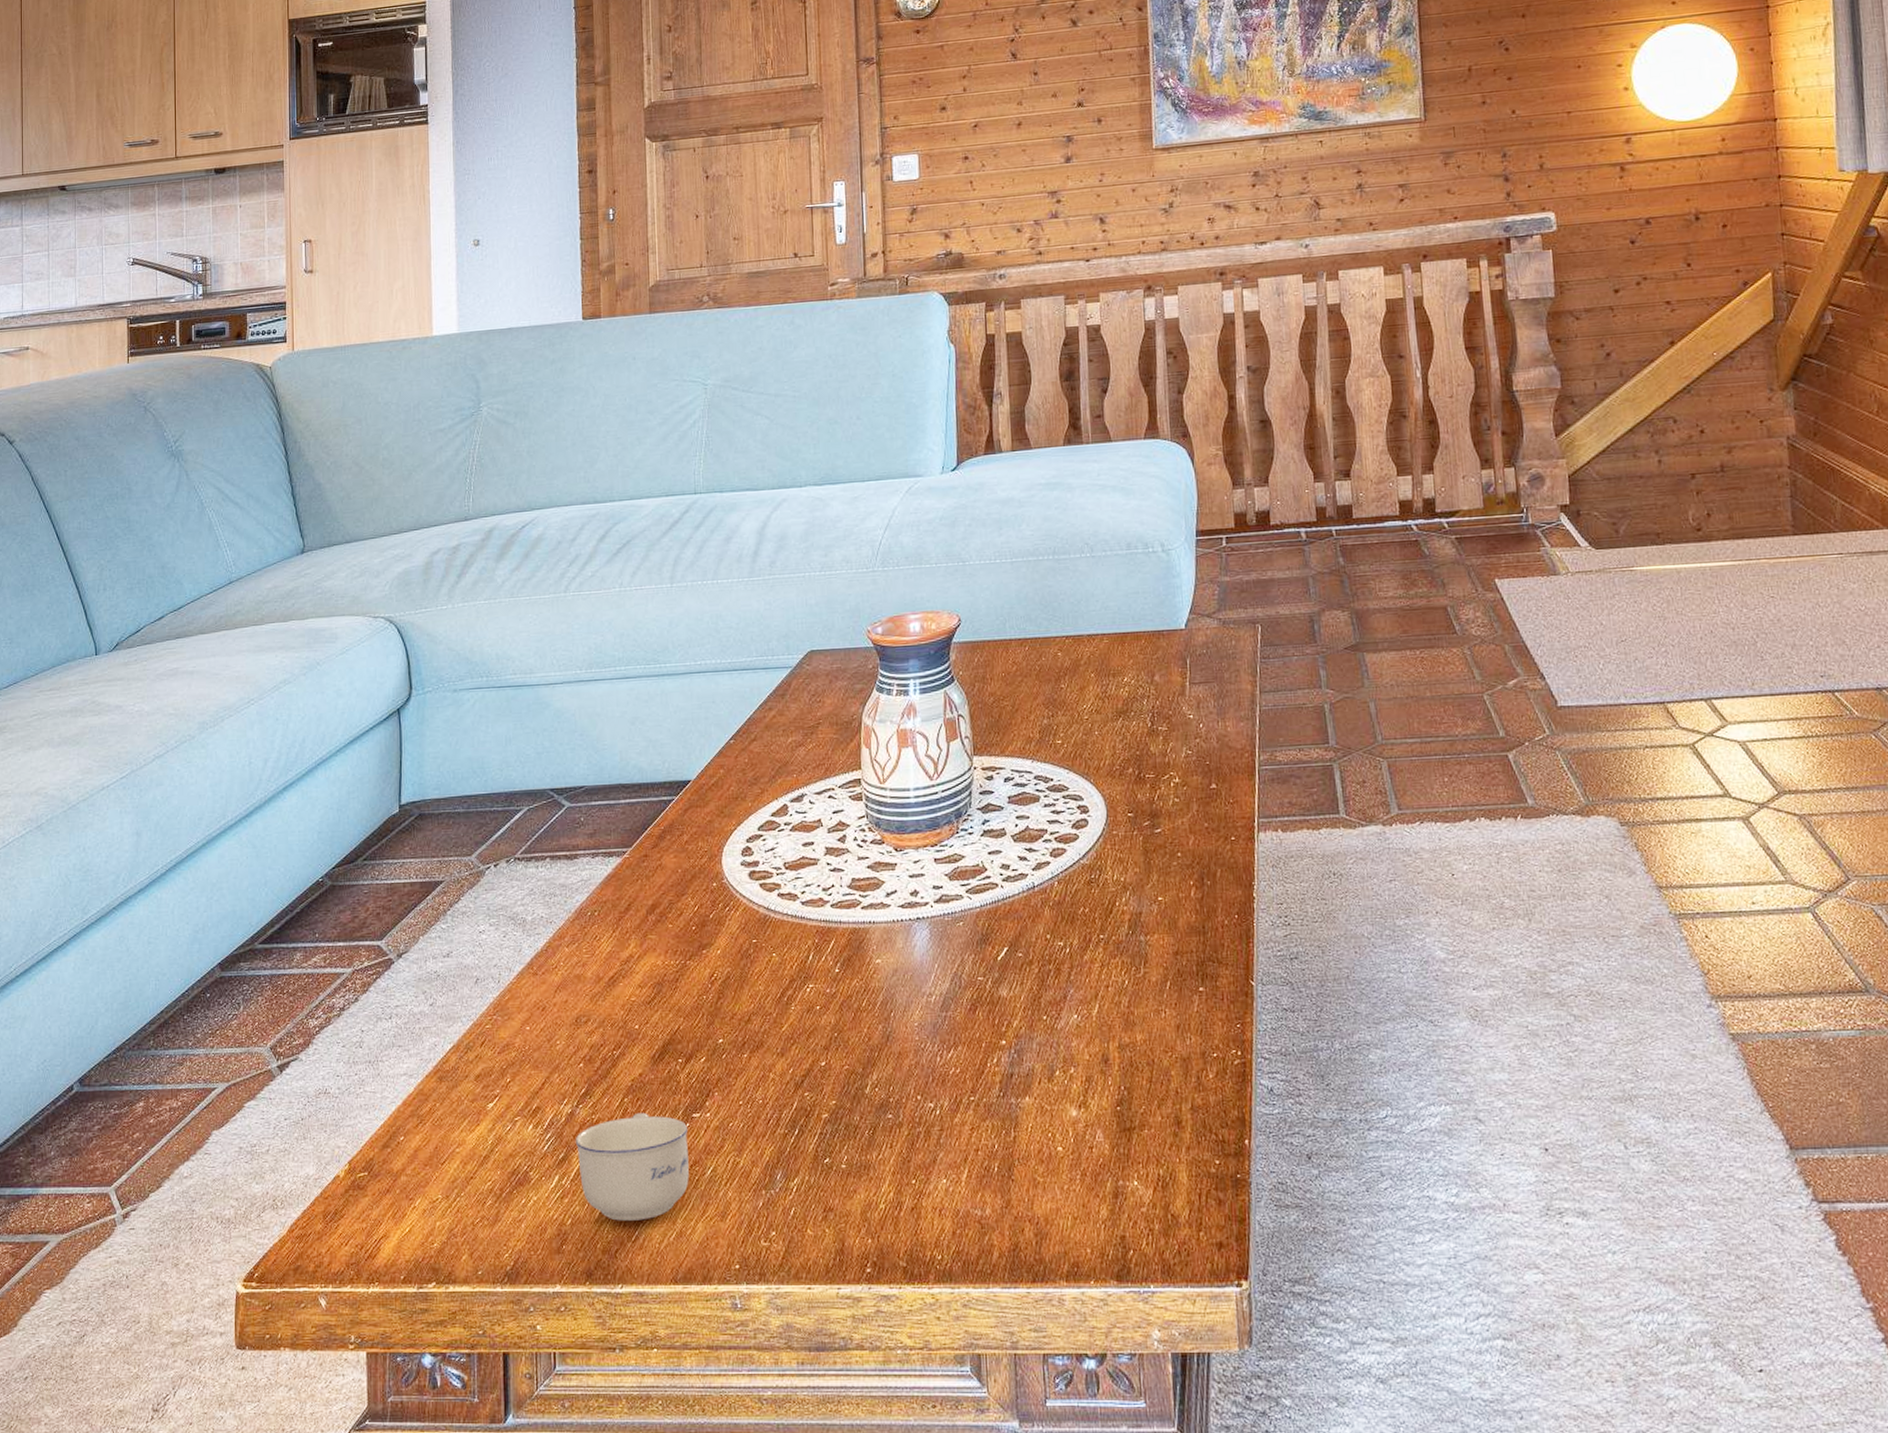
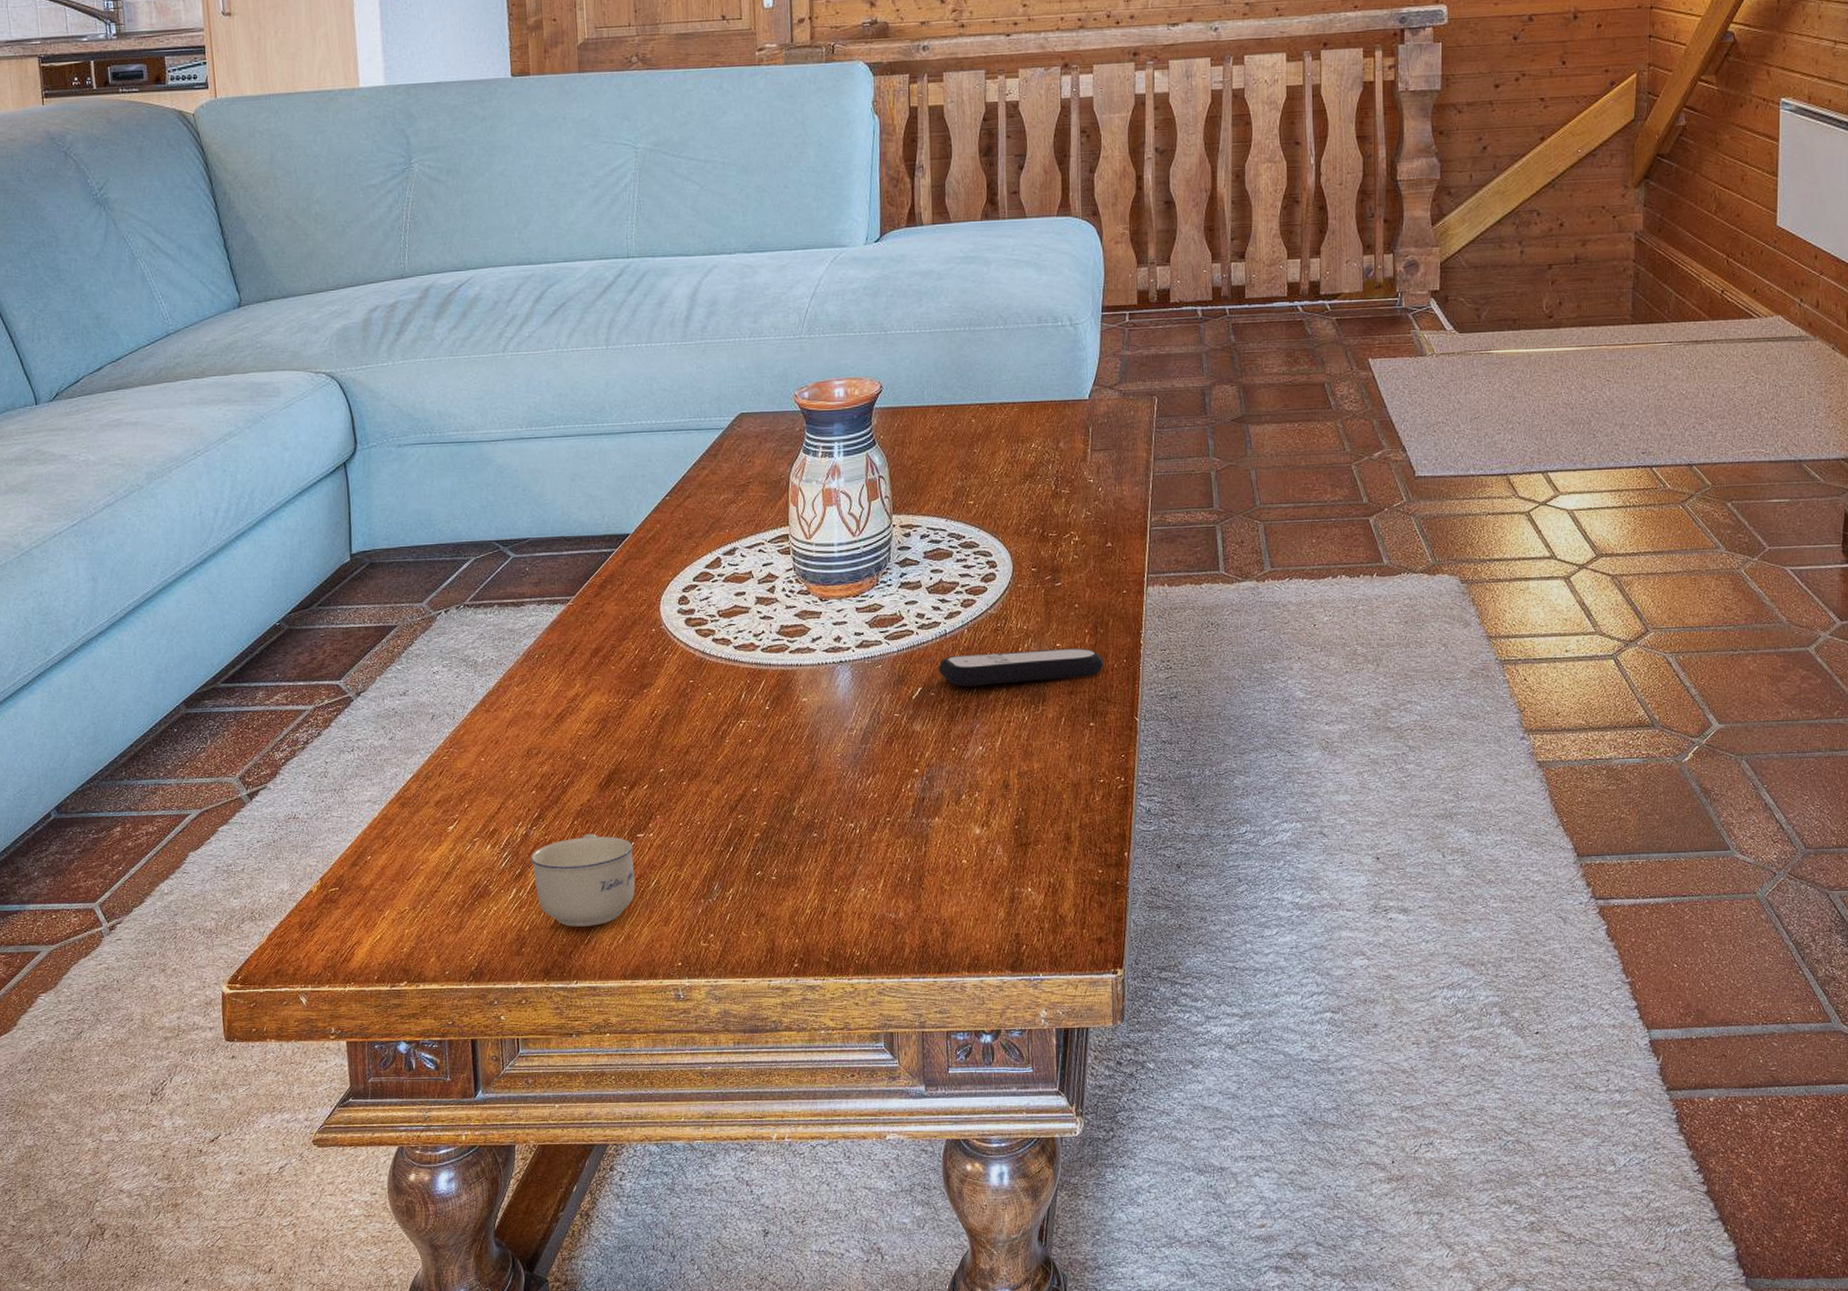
remote control: none [1026,902,1213,946] -> present [938,648,1104,687]

